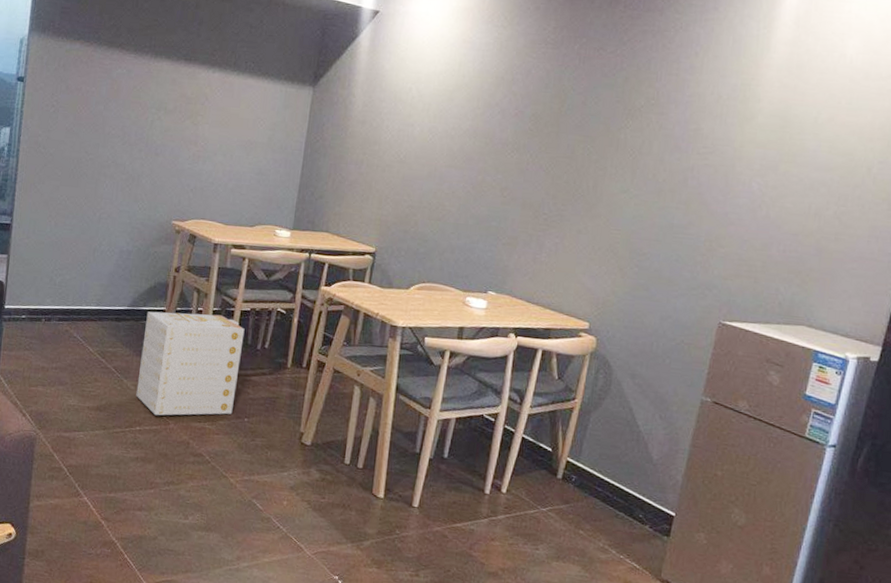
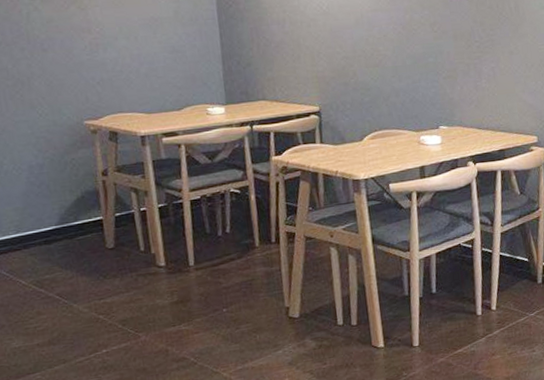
product box: present [136,311,245,416] -> none [81,210,208,333]

